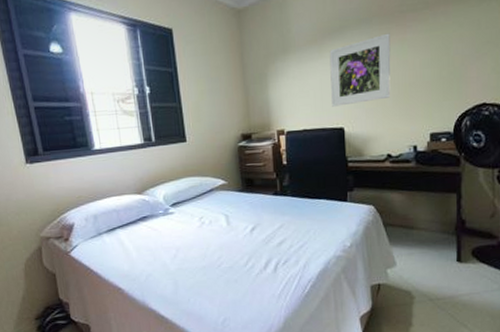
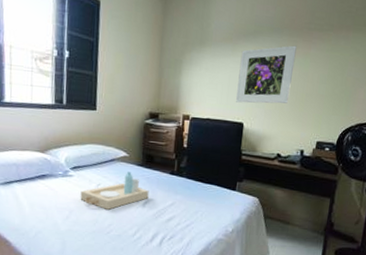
serving tray: none [184,199,255,242] -> present [80,172,149,210]

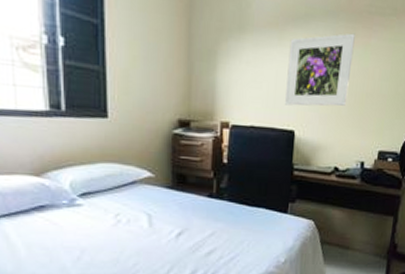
serving tray: present [80,172,149,210] -> none [94,196,183,245]

